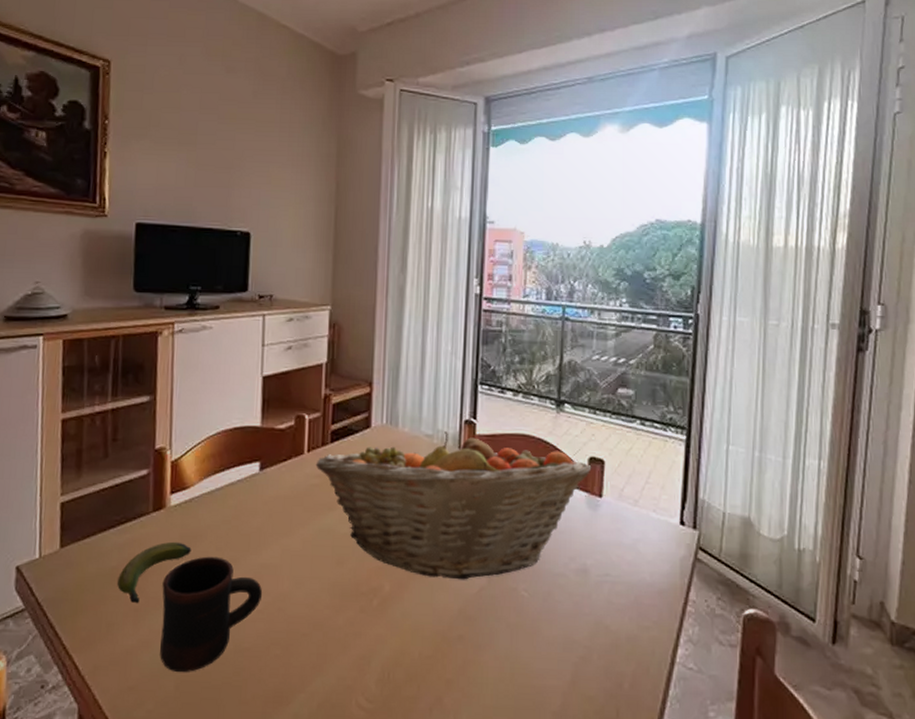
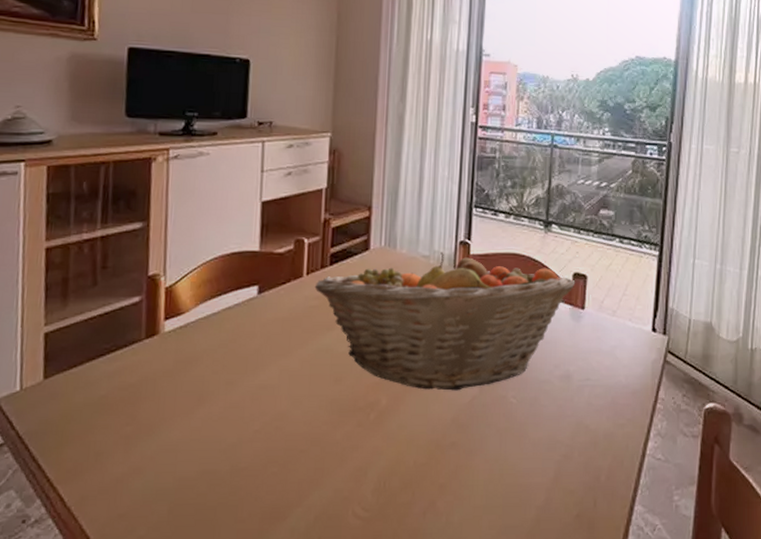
banana: present [117,541,192,603] -> none [107,367,187,430]
mug: present [160,556,262,673] -> none [152,380,259,497]

